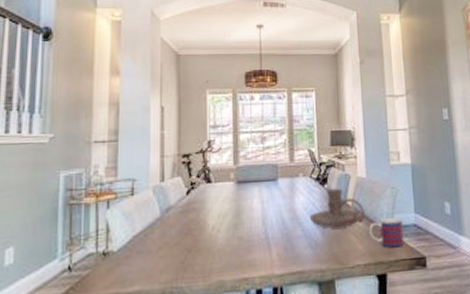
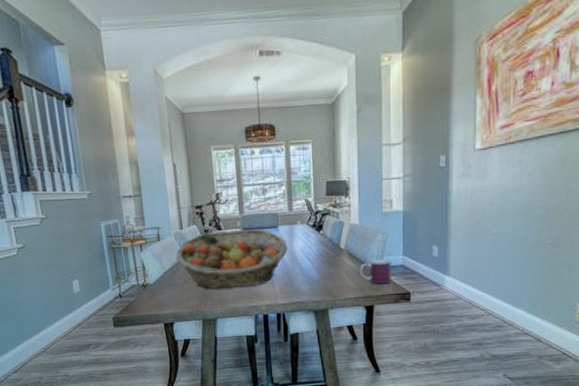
fruit basket: none [151,182,288,257] -> present [176,229,288,289]
candle holder: present [309,188,365,228] -> none [306,233,356,267]

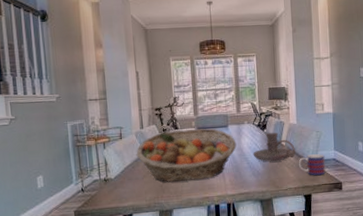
candle holder: none [306,233,356,267] -> present [253,132,295,161]

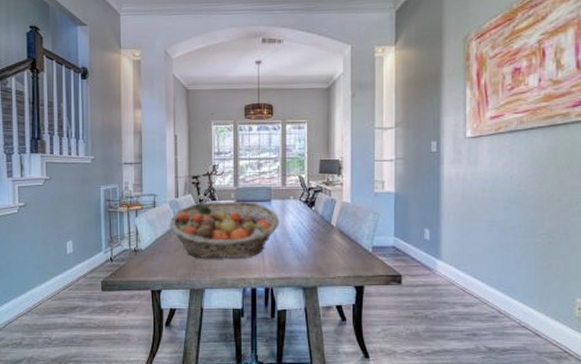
candle holder: present [253,132,295,161] -> none [297,210,347,243]
mug: present [298,154,326,176] -> none [350,240,382,265]

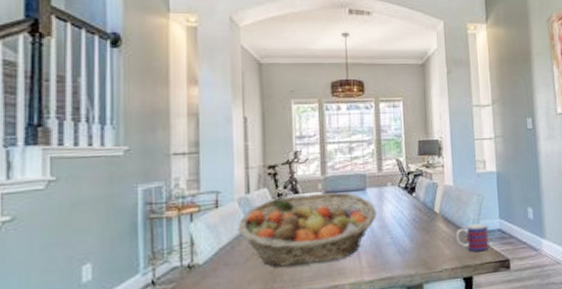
mug: none [350,240,382,265] -> present [455,223,490,252]

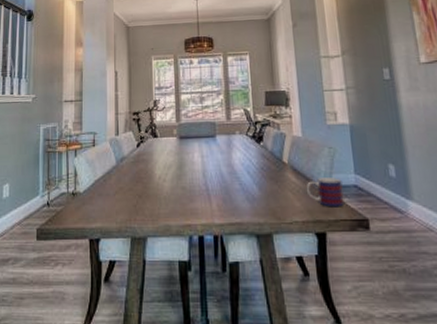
fruit basket: present [237,192,377,267] -> none [109,138,226,201]

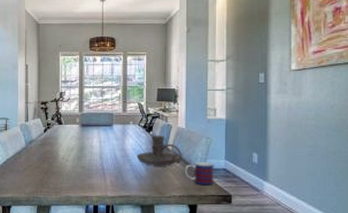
candle holder: none [246,146,302,183] -> present [136,135,182,165]

